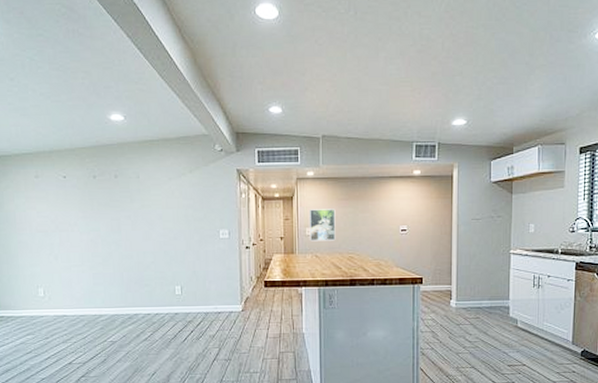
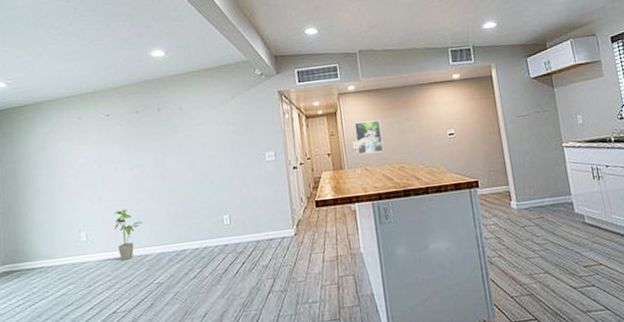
house plant: none [70,271,98,318] -> present [114,209,143,260]

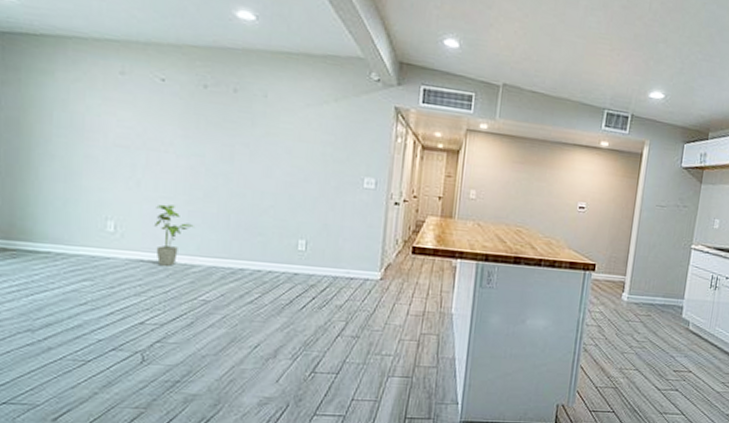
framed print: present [354,120,384,155] -> none [474,168,508,210]

